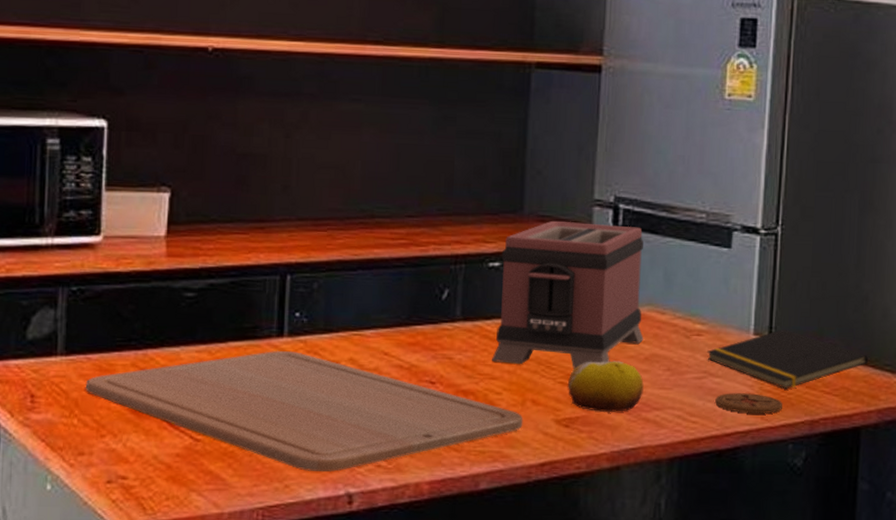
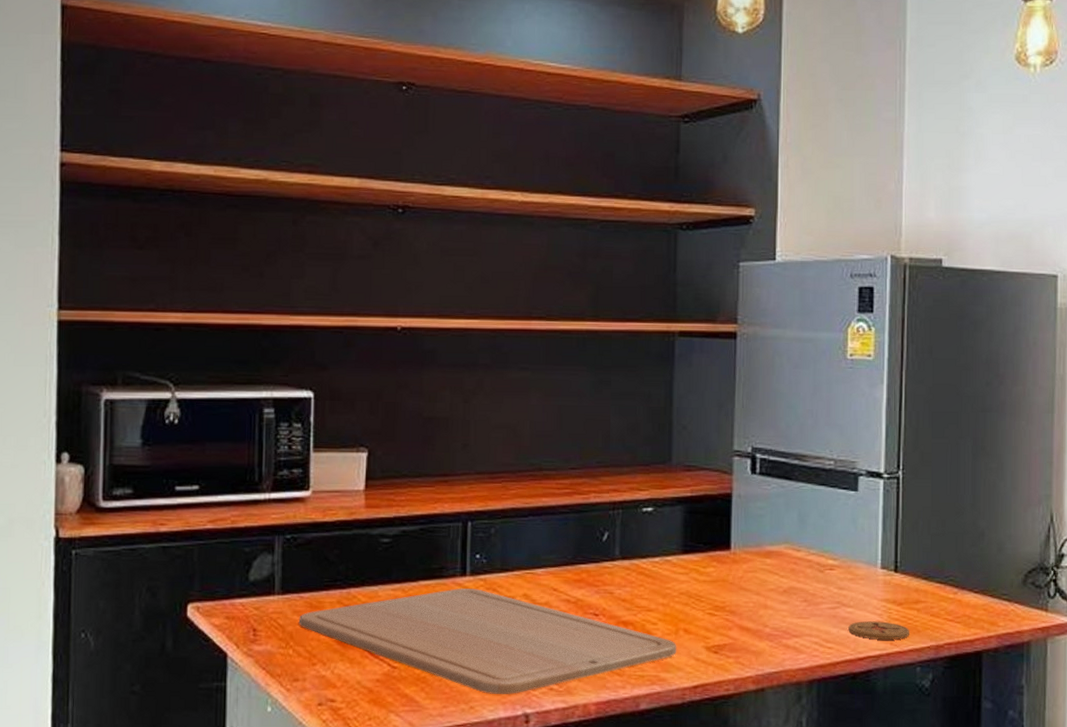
toaster: present [491,220,644,370] -> none [647,469,782,602]
fruit: present [567,361,644,412] -> none [715,593,783,639]
notepad: present [706,328,868,389] -> none [838,562,986,617]

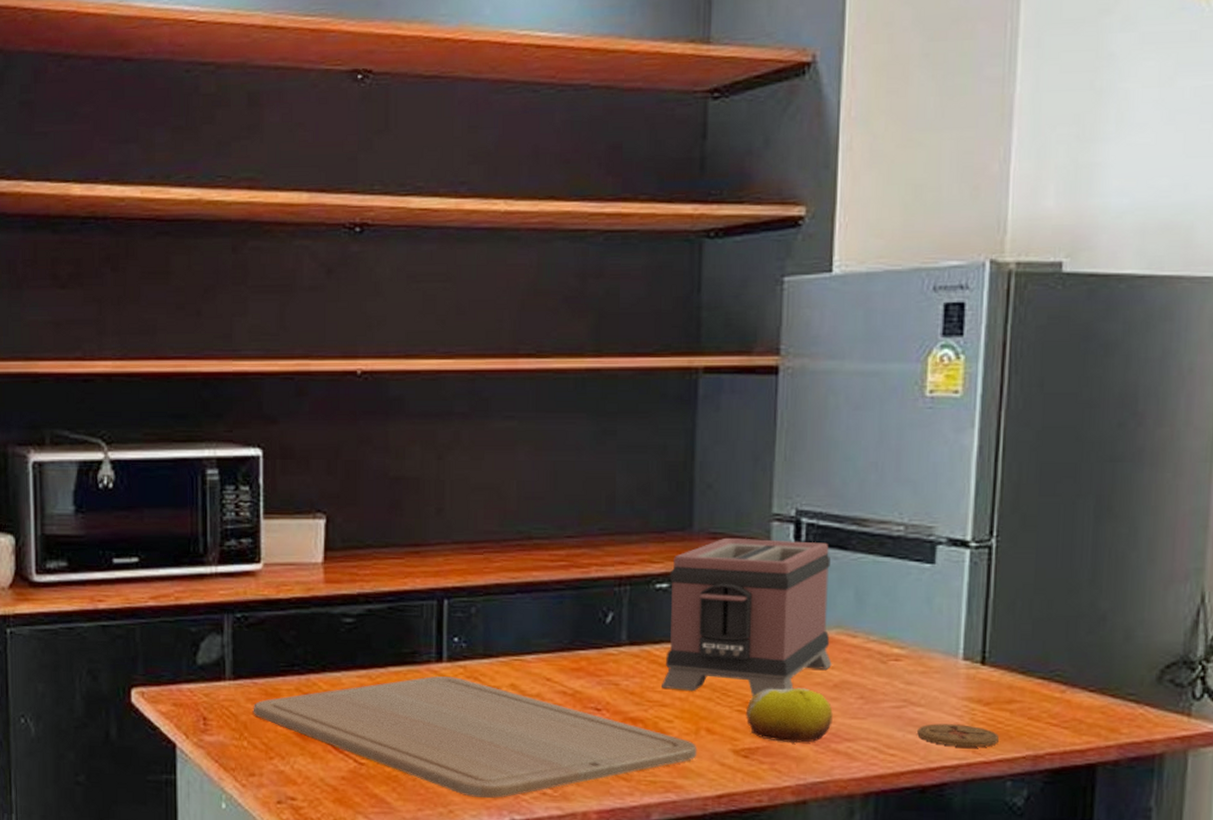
toaster: none [647,469,782,602] -> present [660,537,832,697]
fruit: none [715,593,783,639] -> present [745,687,833,743]

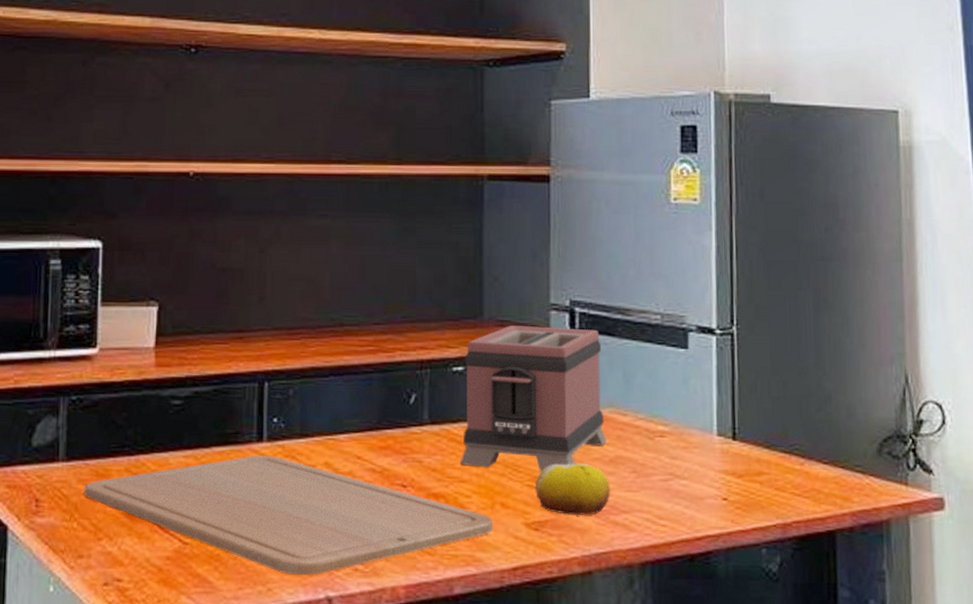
coaster: present [917,723,999,747] -> none [683,495,752,516]

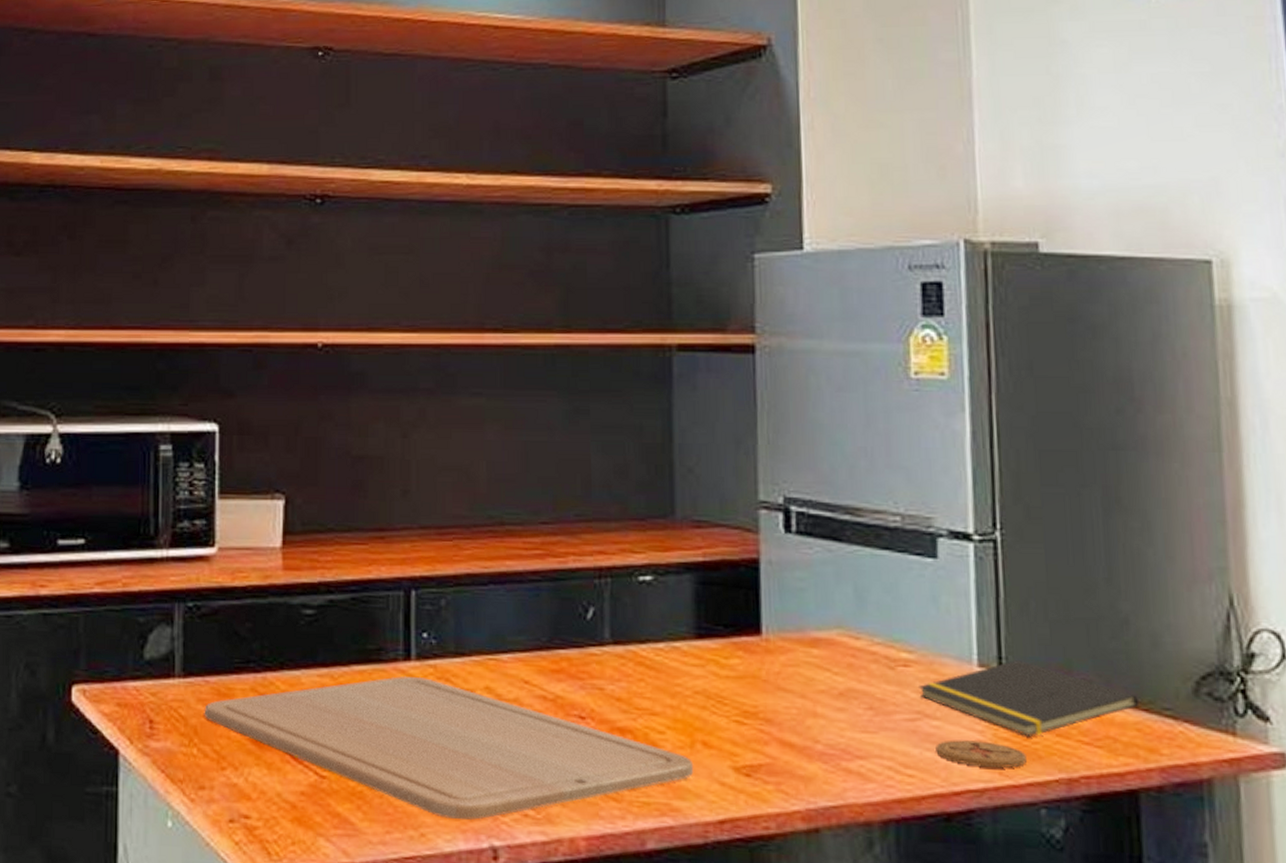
toaster: present [459,325,607,473] -> none [649,526,835,706]
fruit: present [534,463,610,515] -> none [744,696,841,760]
notepad: none [671,429,837,491] -> present [917,659,1138,736]
coaster: none [683,495,752,516] -> present [935,740,1026,768]

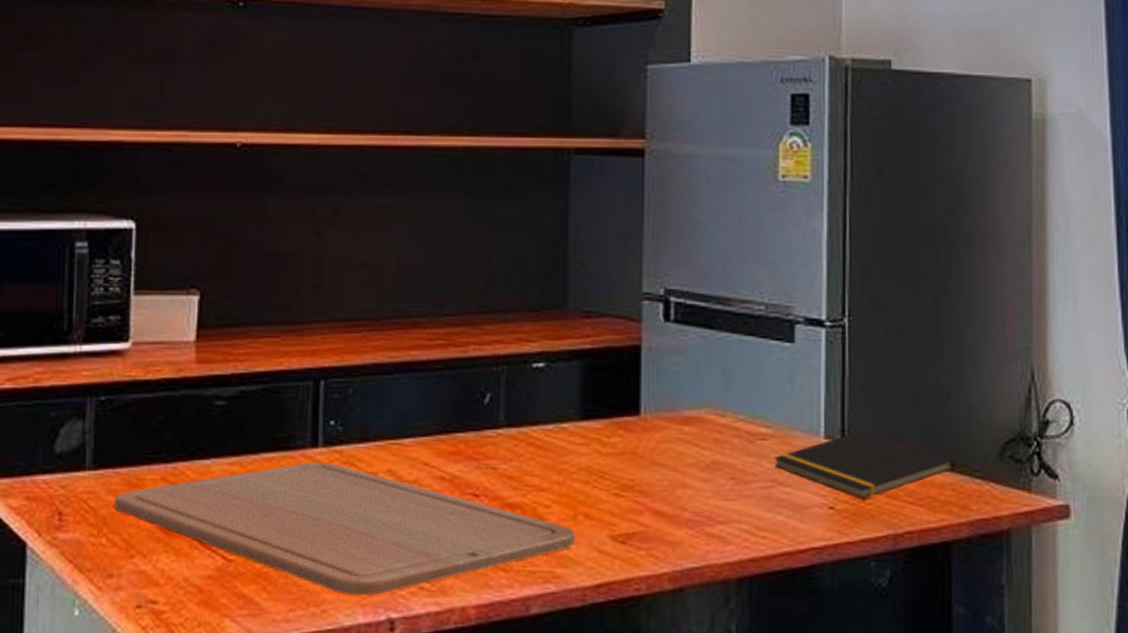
coaster: present [935,740,1026,768] -> none [786,504,861,527]

